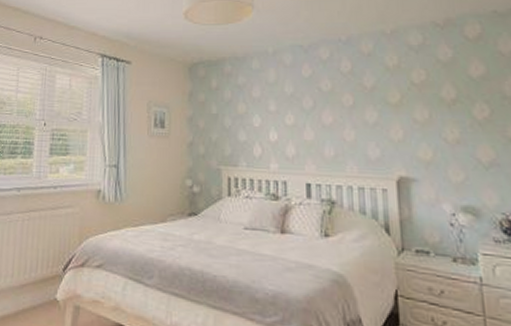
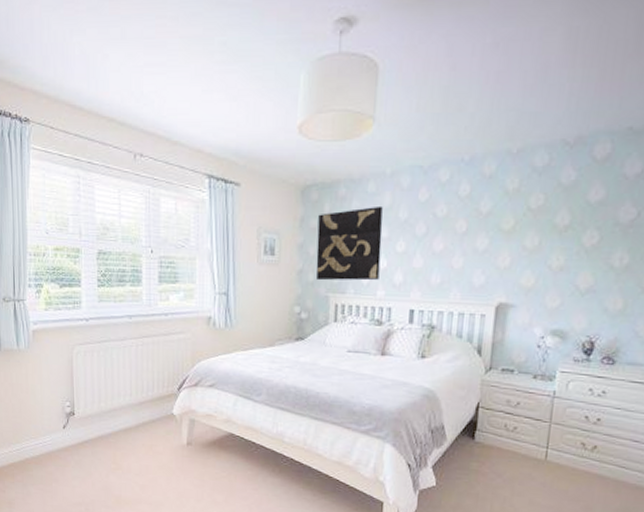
wall art: none [206,81,271,153] -> present [316,205,383,281]

